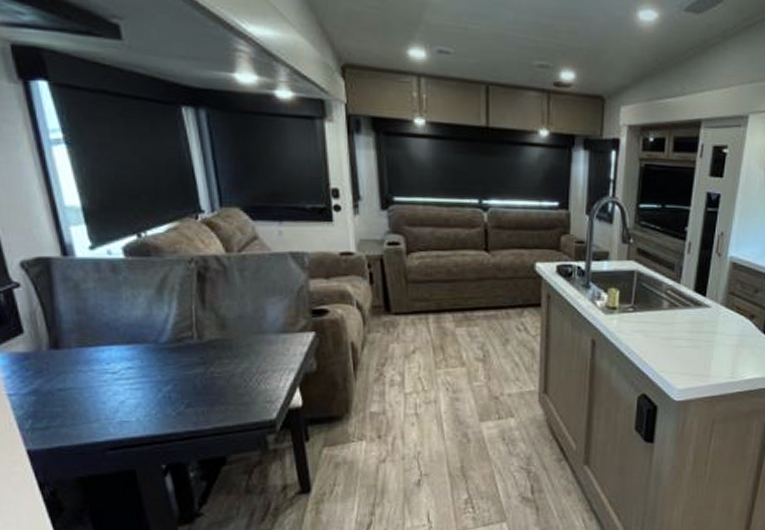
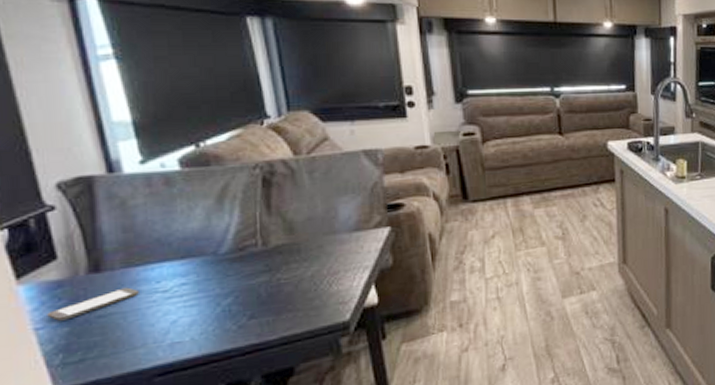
smartphone: none [17,365,92,390] -> present [47,287,139,321]

